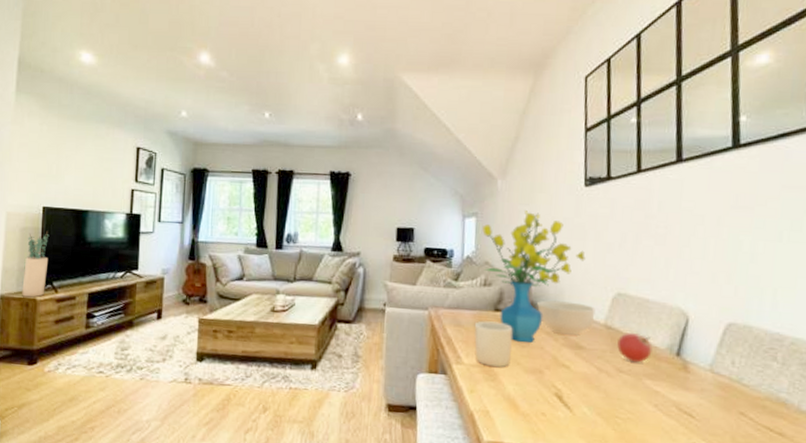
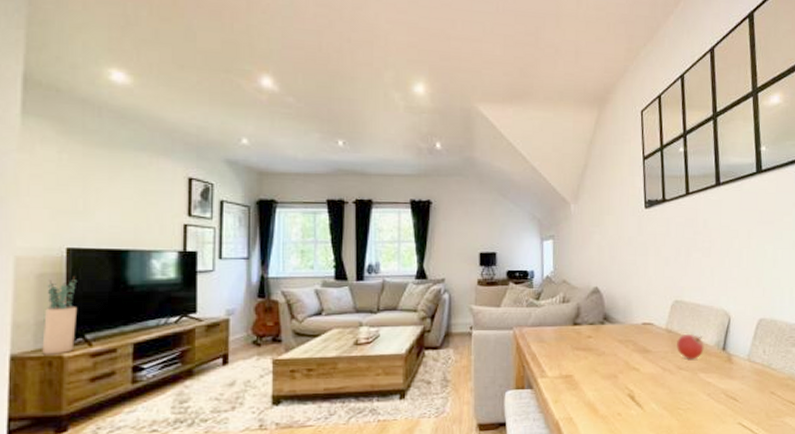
mug: present [474,321,513,368] -> none [555,335,590,377]
bouquet: present [482,210,586,344] -> none [559,232,648,352]
bowl: present [537,300,596,336] -> none [610,311,658,342]

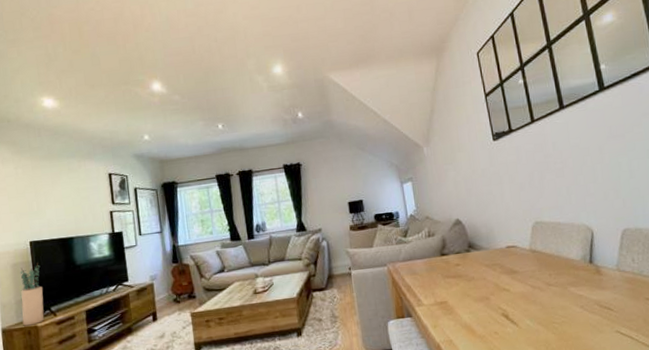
fruit: present [677,334,704,360] -> none [542,252,571,276]

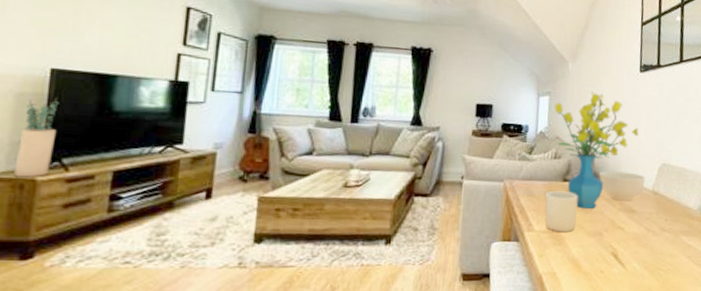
bouquet: none [418,169,505,278] -> present [554,91,639,210]
mug: none [427,264,462,303] -> present [544,190,578,233]
bowl: none [474,236,521,265] -> present [599,171,646,202]

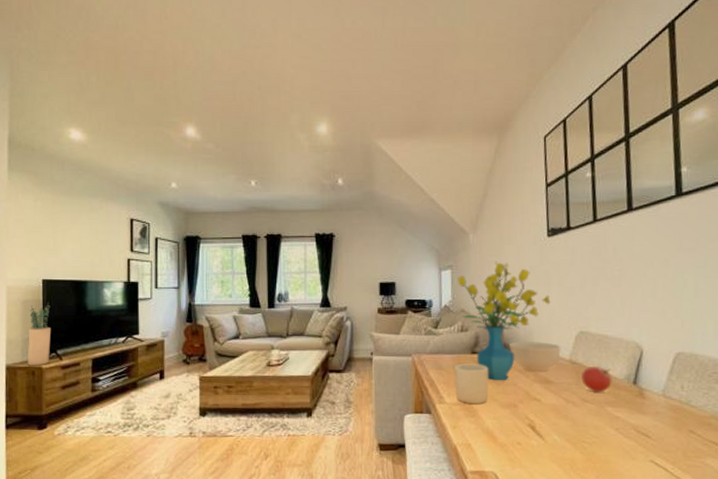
fruit: none [661,197,688,222] -> present [581,366,612,393]

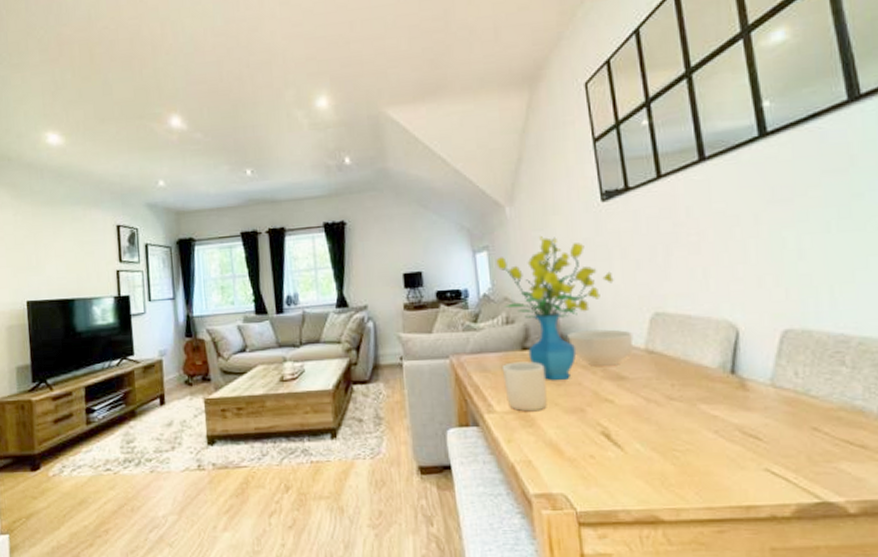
vase: present [27,303,52,366] -> none [15,327,40,399]
fruit: present [581,366,612,393] -> none [663,355,703,387]

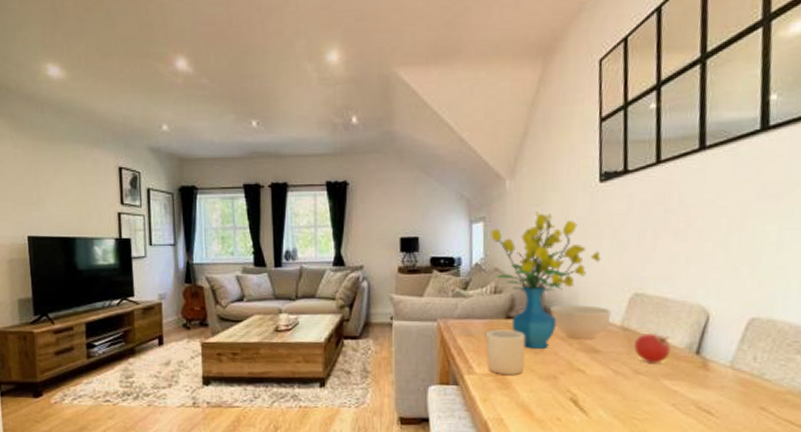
fruit: none [663,355,703,387] -> present [634,334,671,364]

